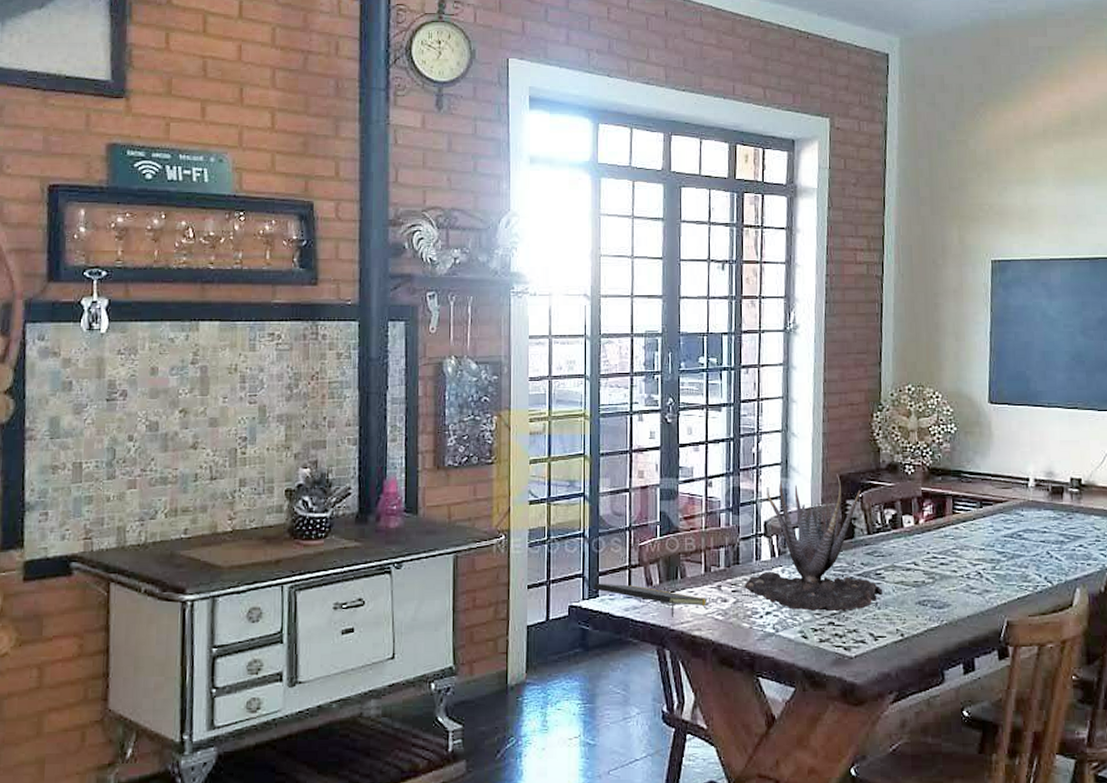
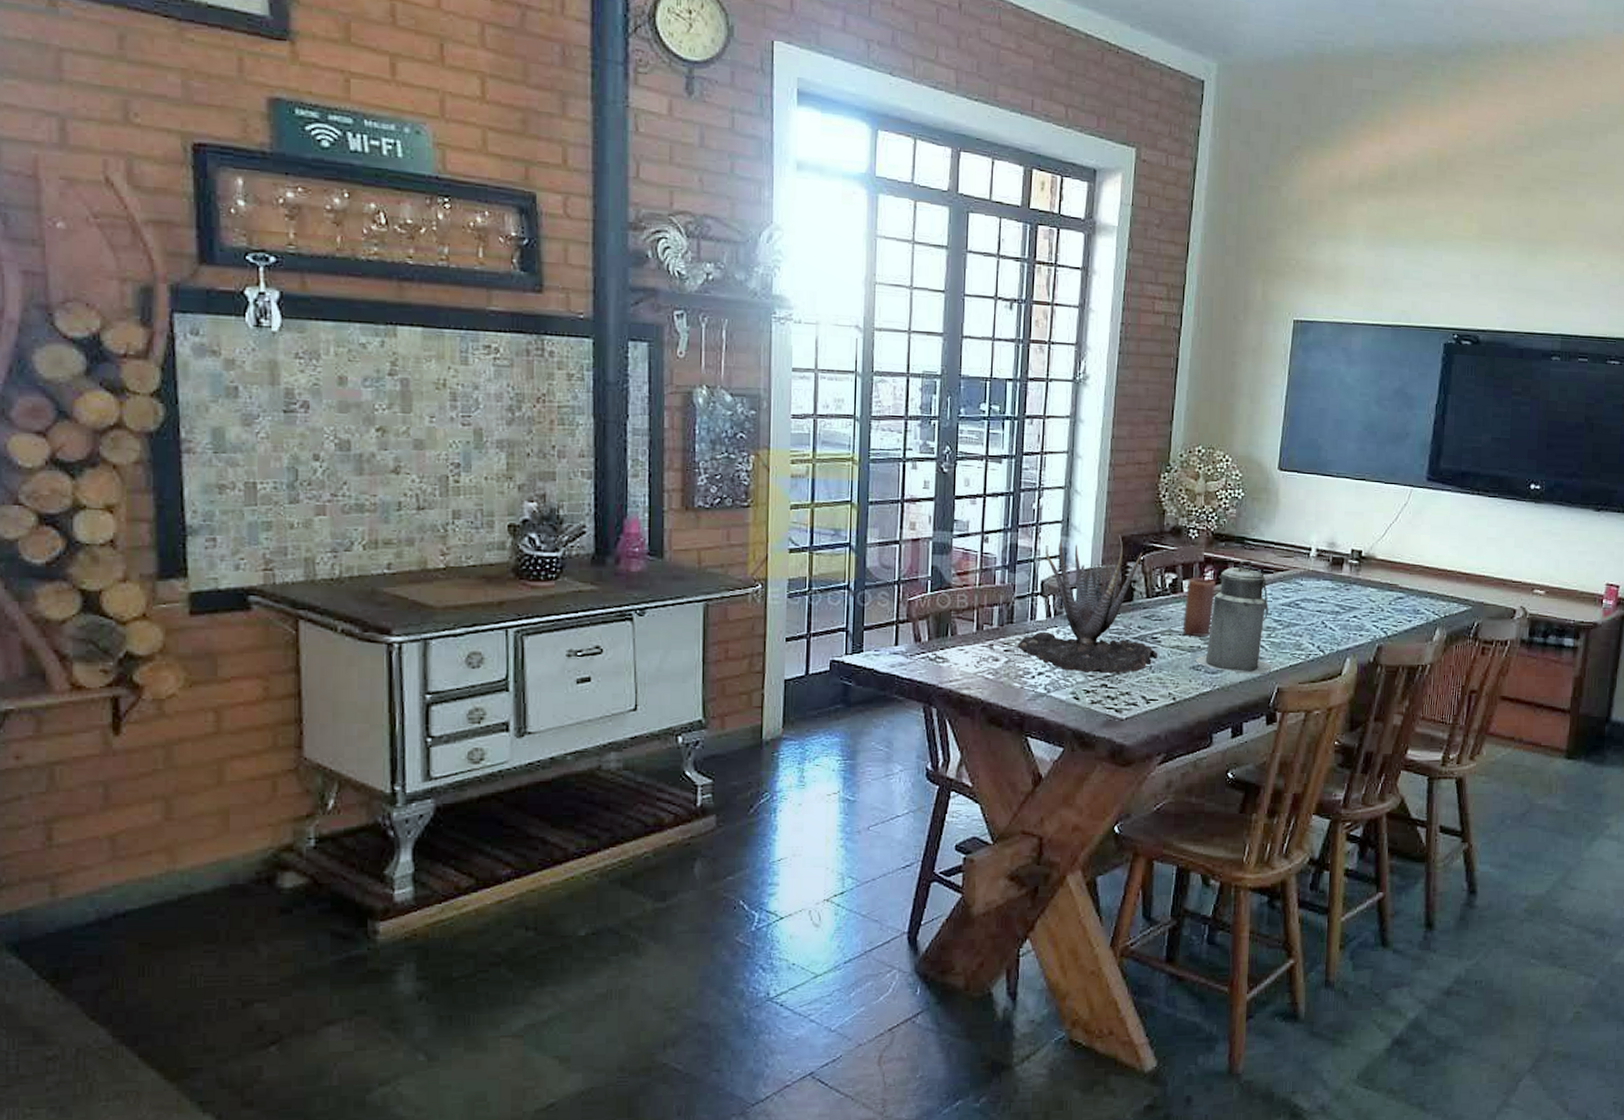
notepad: present [594,583,708,617] -> none [858,638,978,675]
candle: none [905,513,936,571] -> present [1182,578,1216,636]
canister: none [920,493,1000,608] -> present [1195,560,1272,674]

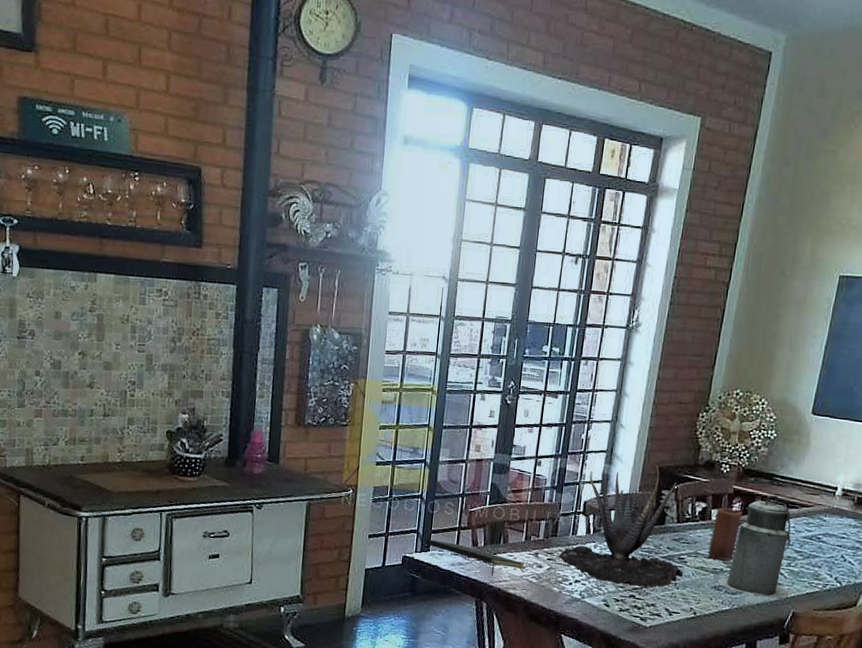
notepad: none [858,638,978,675] -> present [426,539,525,576]

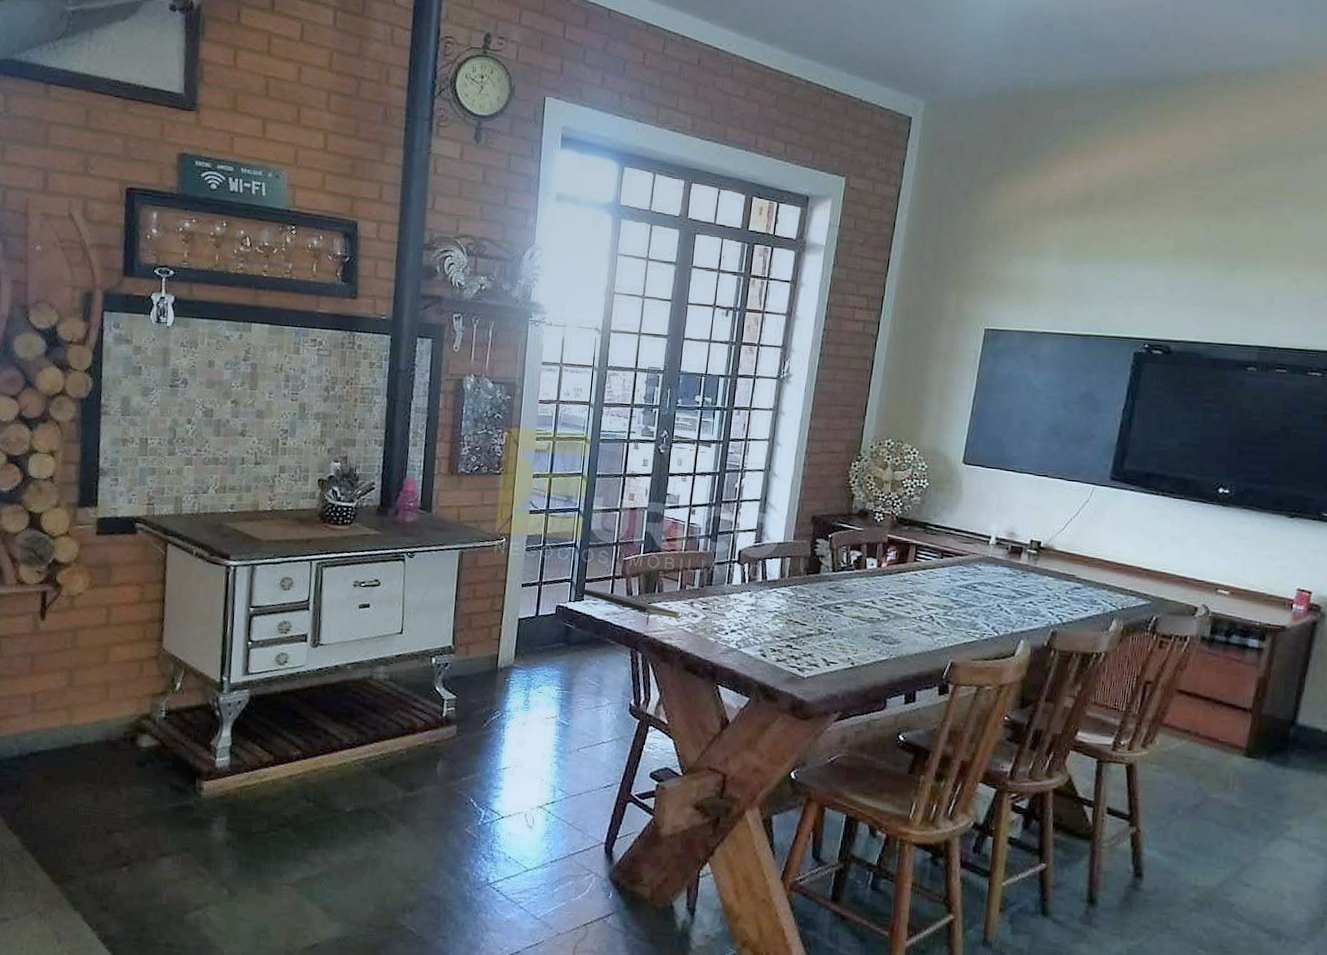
plant: present [559,466,683,587] -> none [714,514,840,637]
candle: present [707,507,742,561] -> none [864,556,897,610]
canister: present [717,494,793,599] -> none [874,543,948,648]

